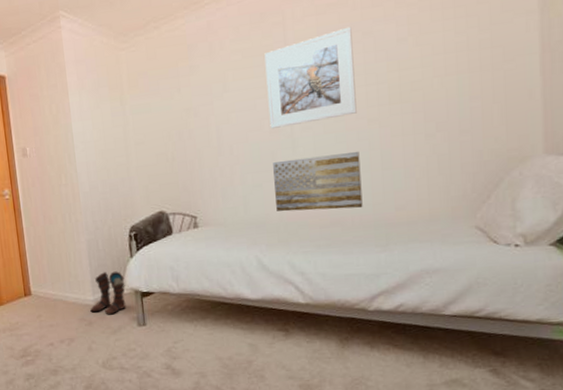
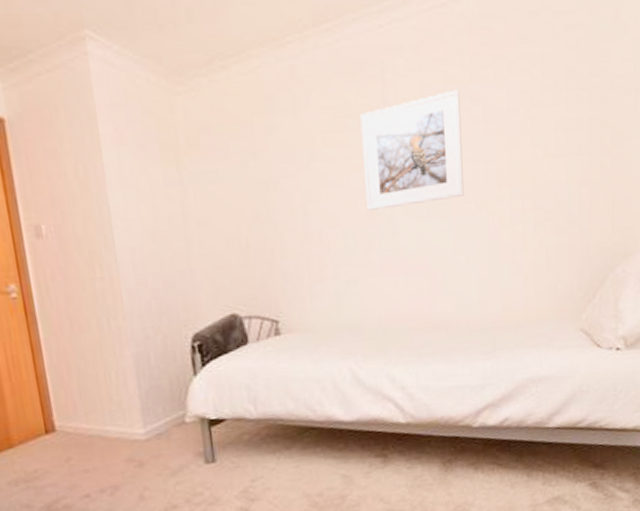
boots: present [90,271,126,315] -> none [140,394,190,452]
wall art: present [273,151,363,212] -> none [370,241,469,314]

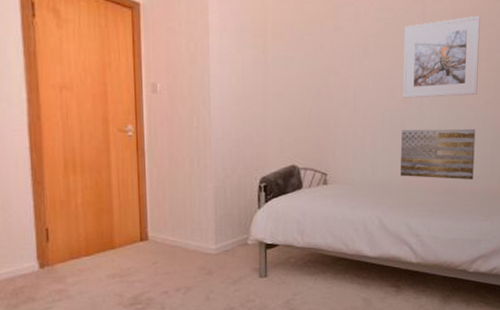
wall art: none [370,241,469,314] -> present [401,128,476,180]

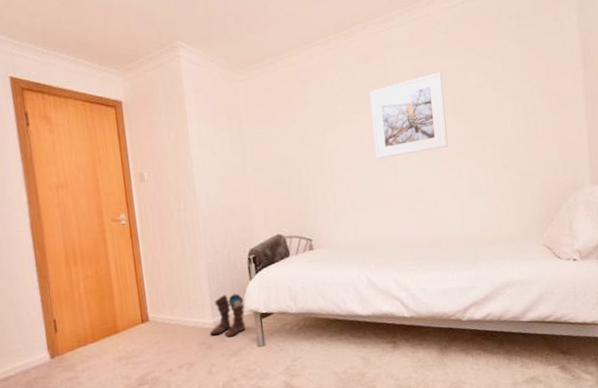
boots: none [211,221,250,265] -> present [210,293,246,338]
wall art: present [401,128,476,180] -> none [379,179,455,234]

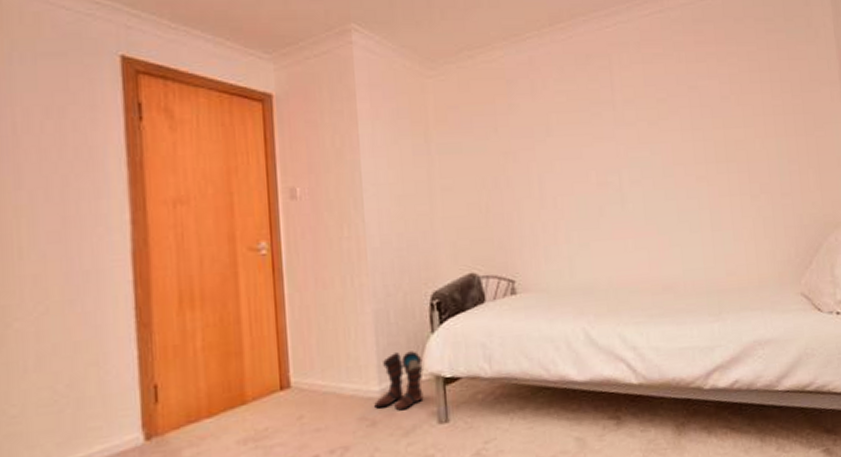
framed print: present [369,72,448,159] -> none [591,79,685,181]

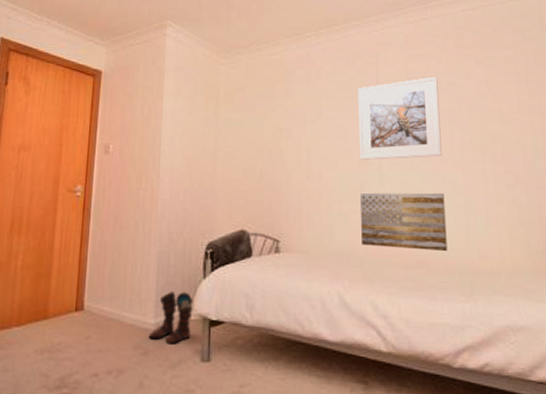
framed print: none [591,79,685,181] -> present [358,76,442,160]
wall art: none [601,210,695,276] -> present [360,192,448,252]

